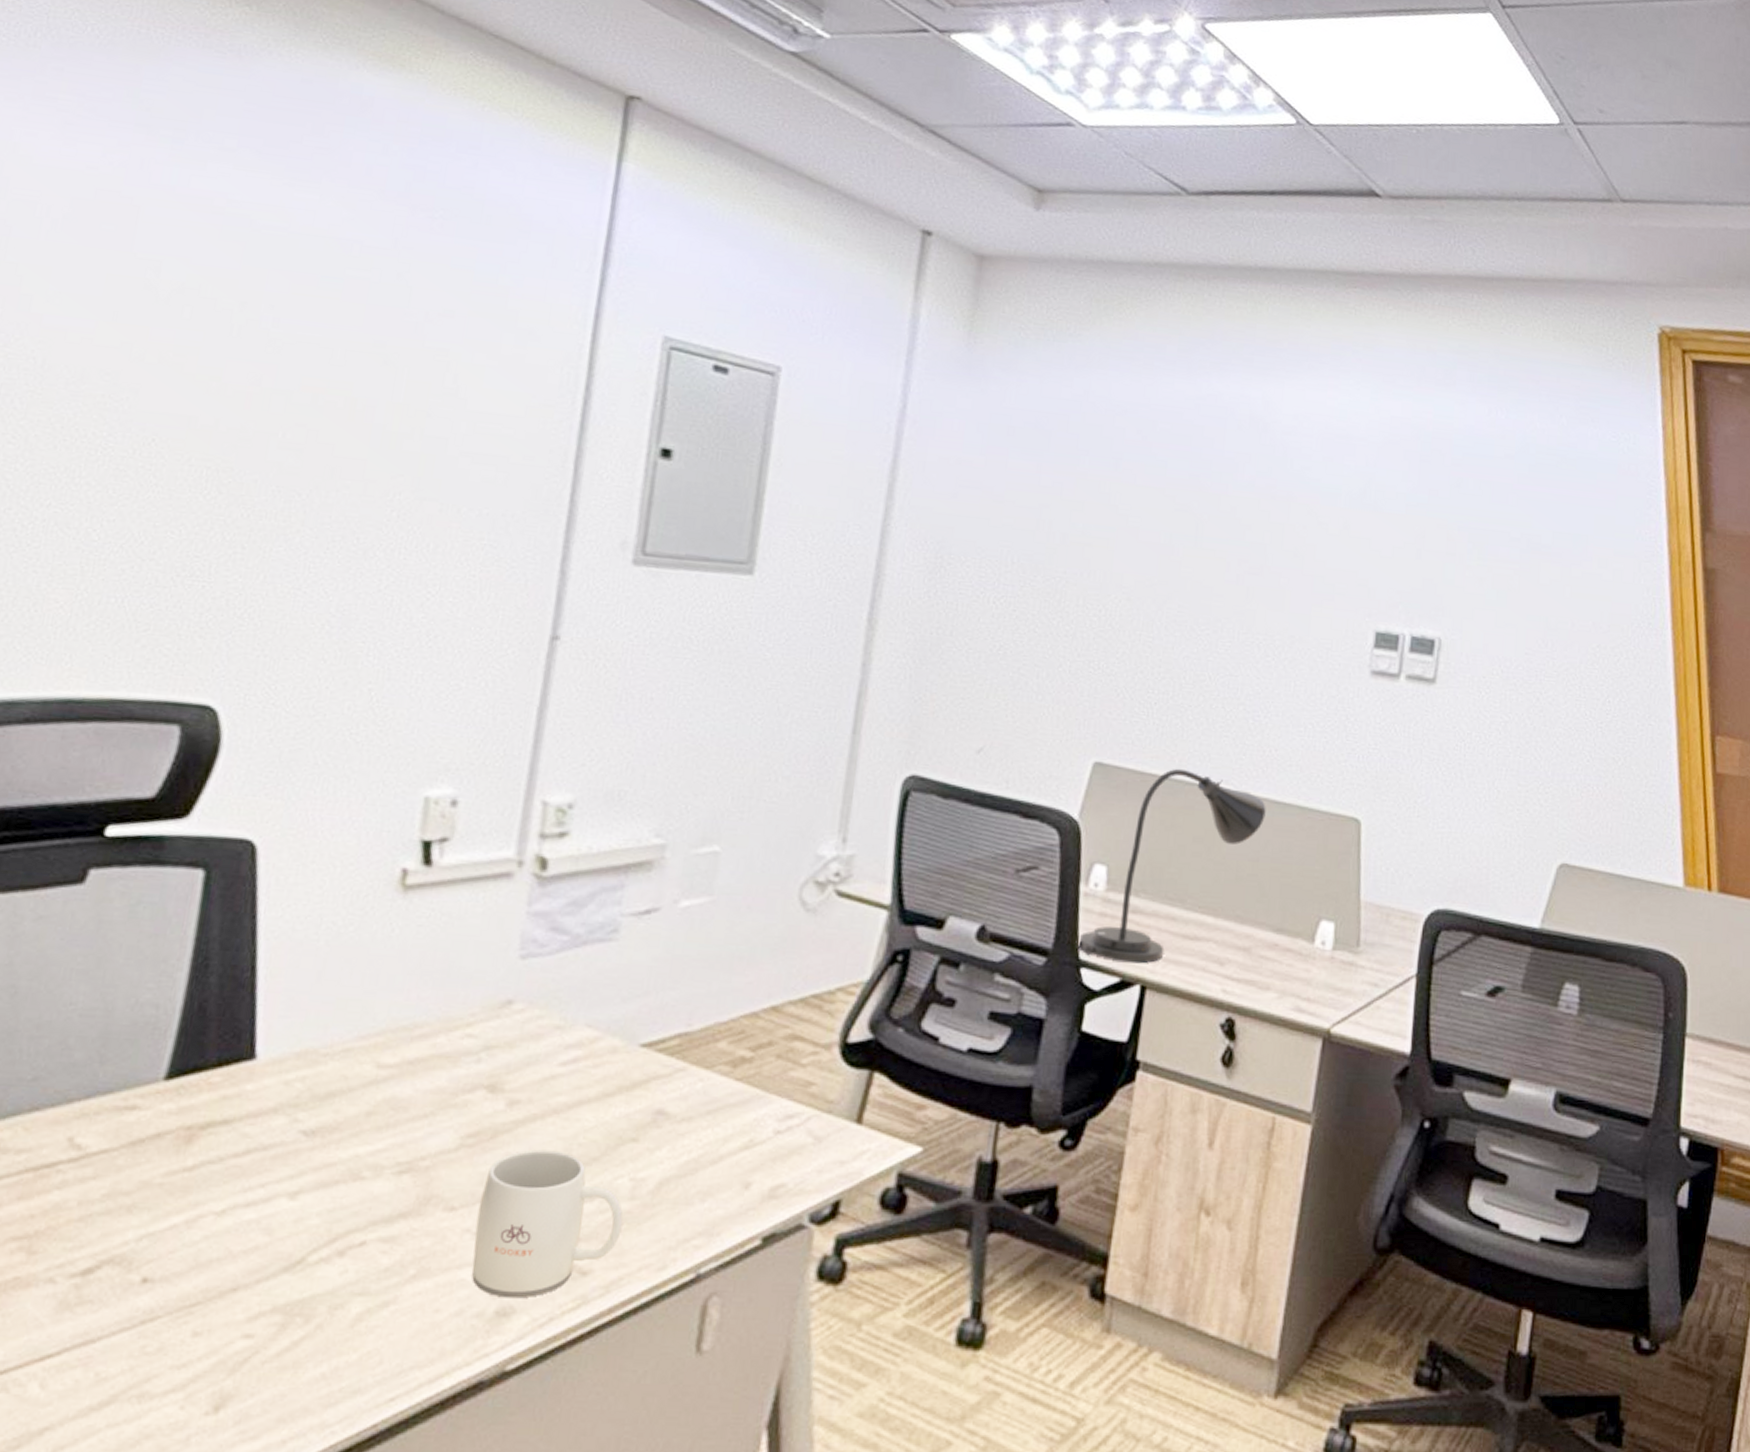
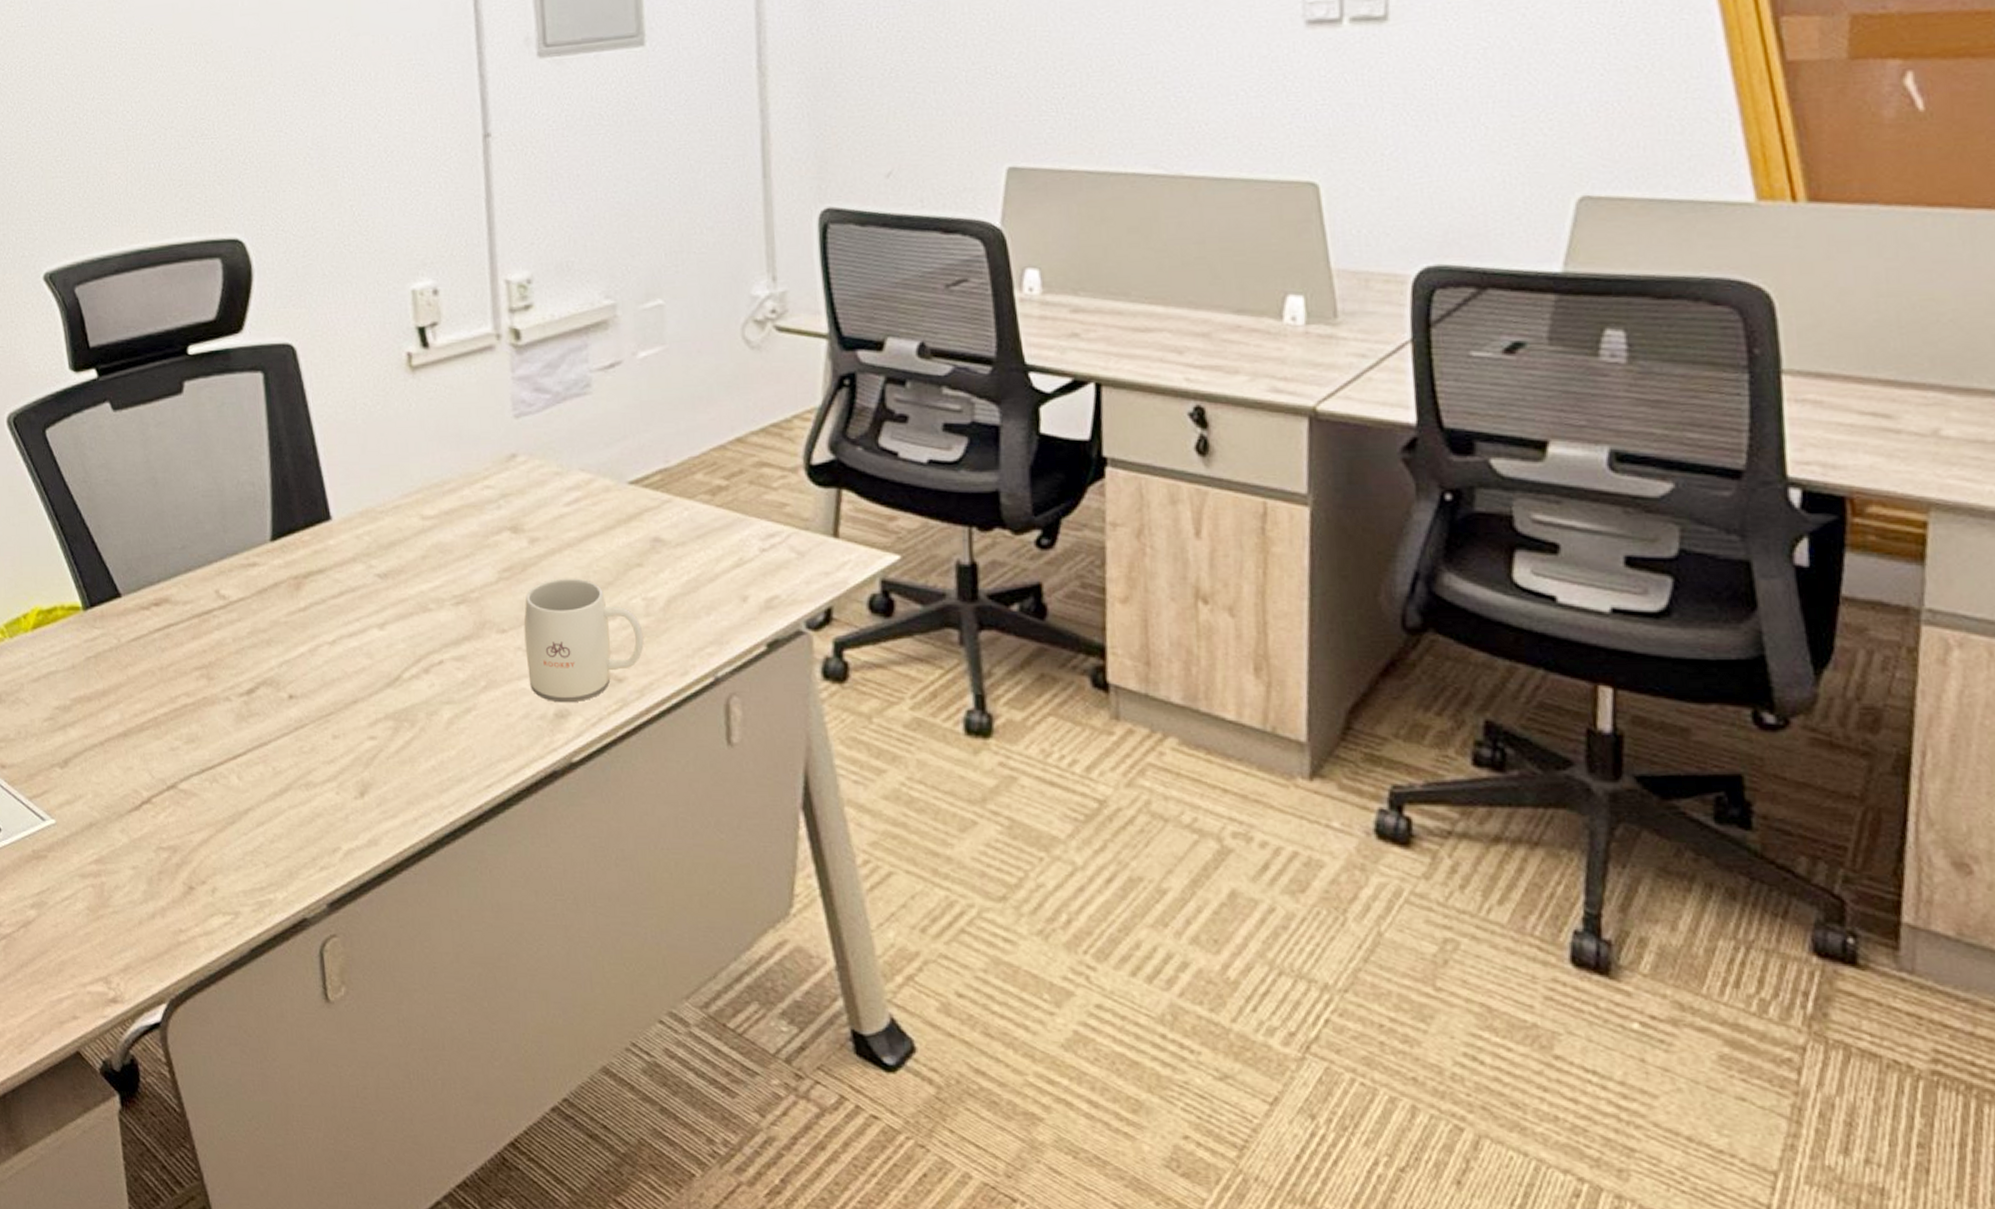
desk lamp: present [1075,768,1266,962] -> none [1019,160,1206,361]

